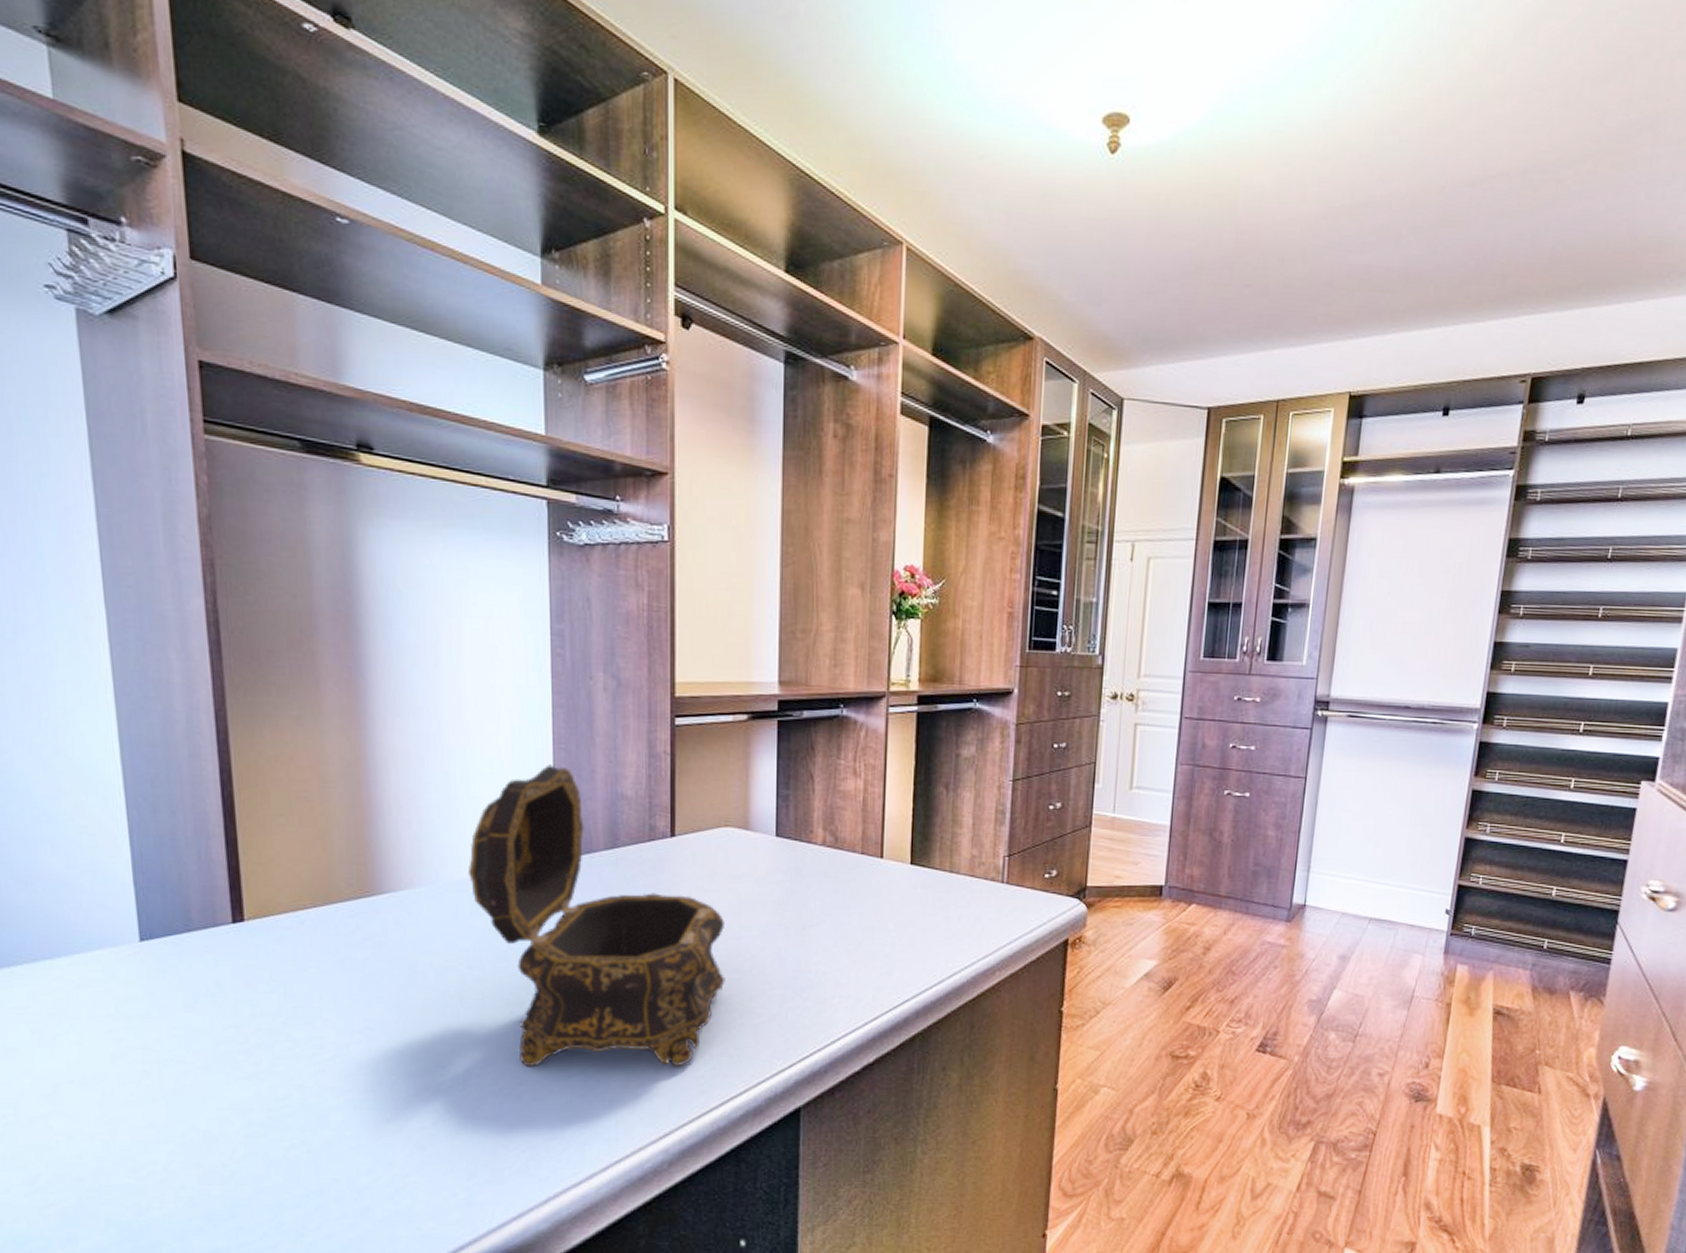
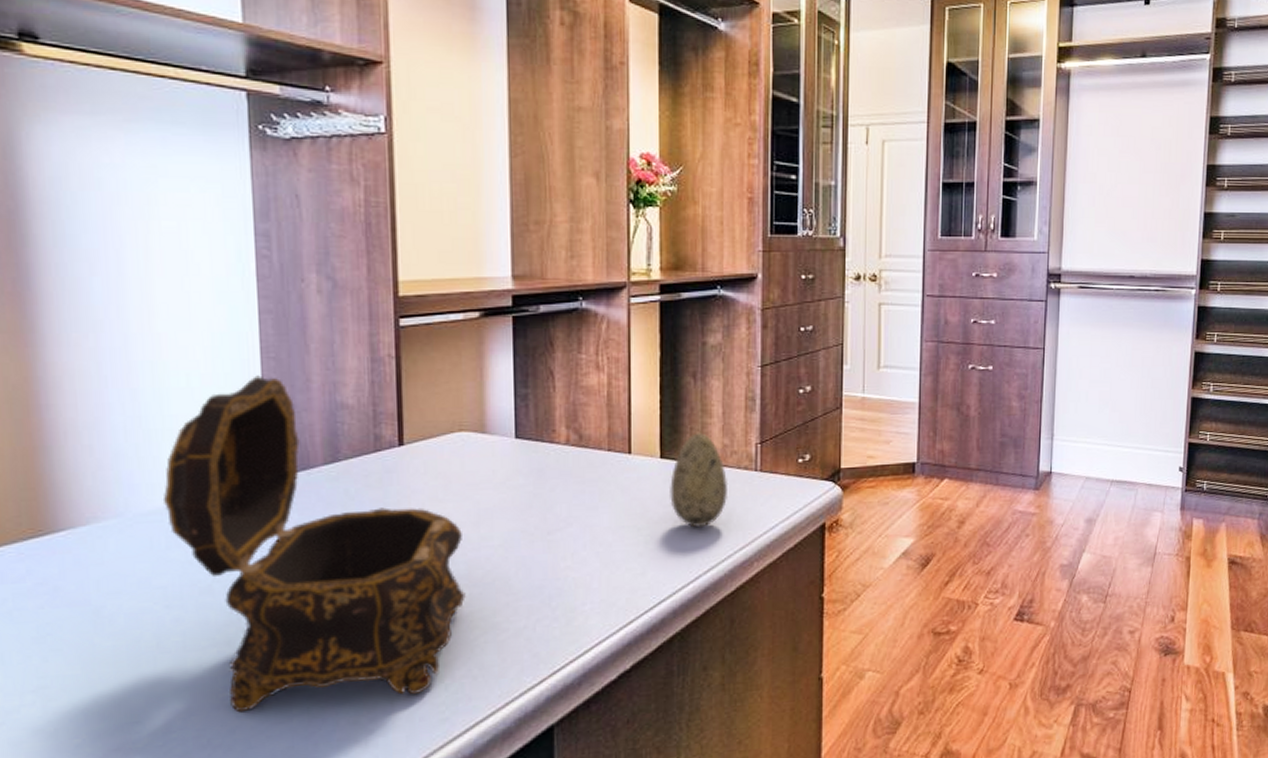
decorative egg: none [918,842,975,934] -> present [670,433,729,528]

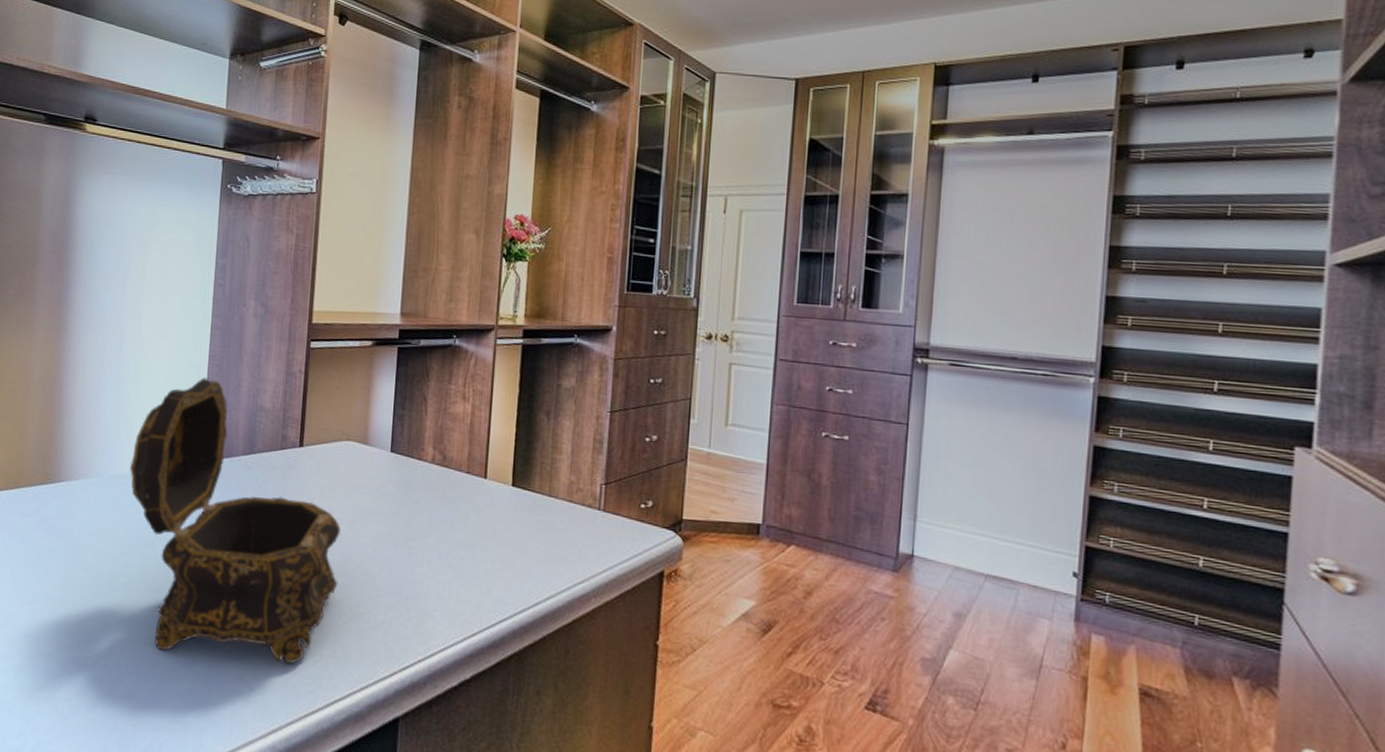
decorative egg: present [670,433,729,528] -> none [518,467,573,556]

